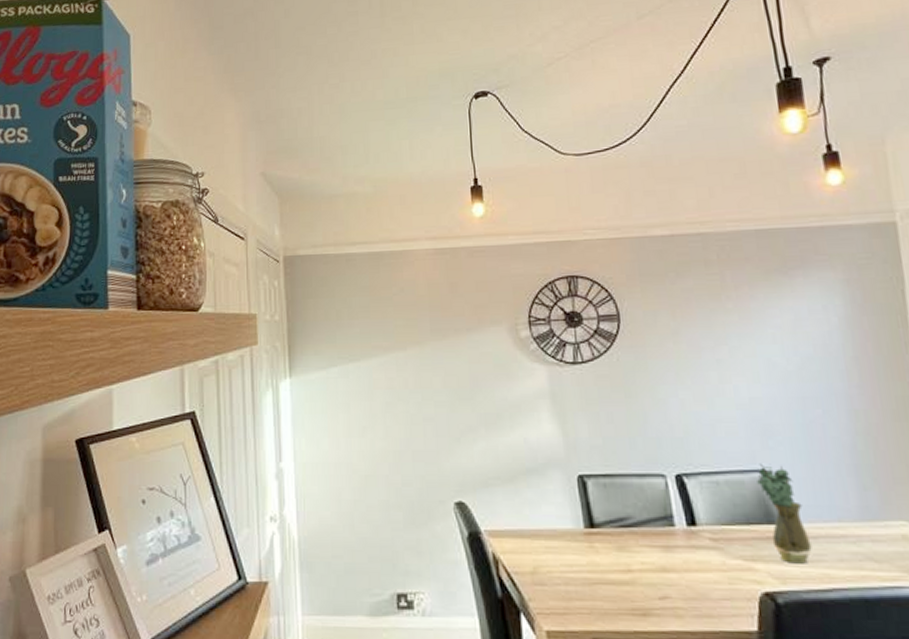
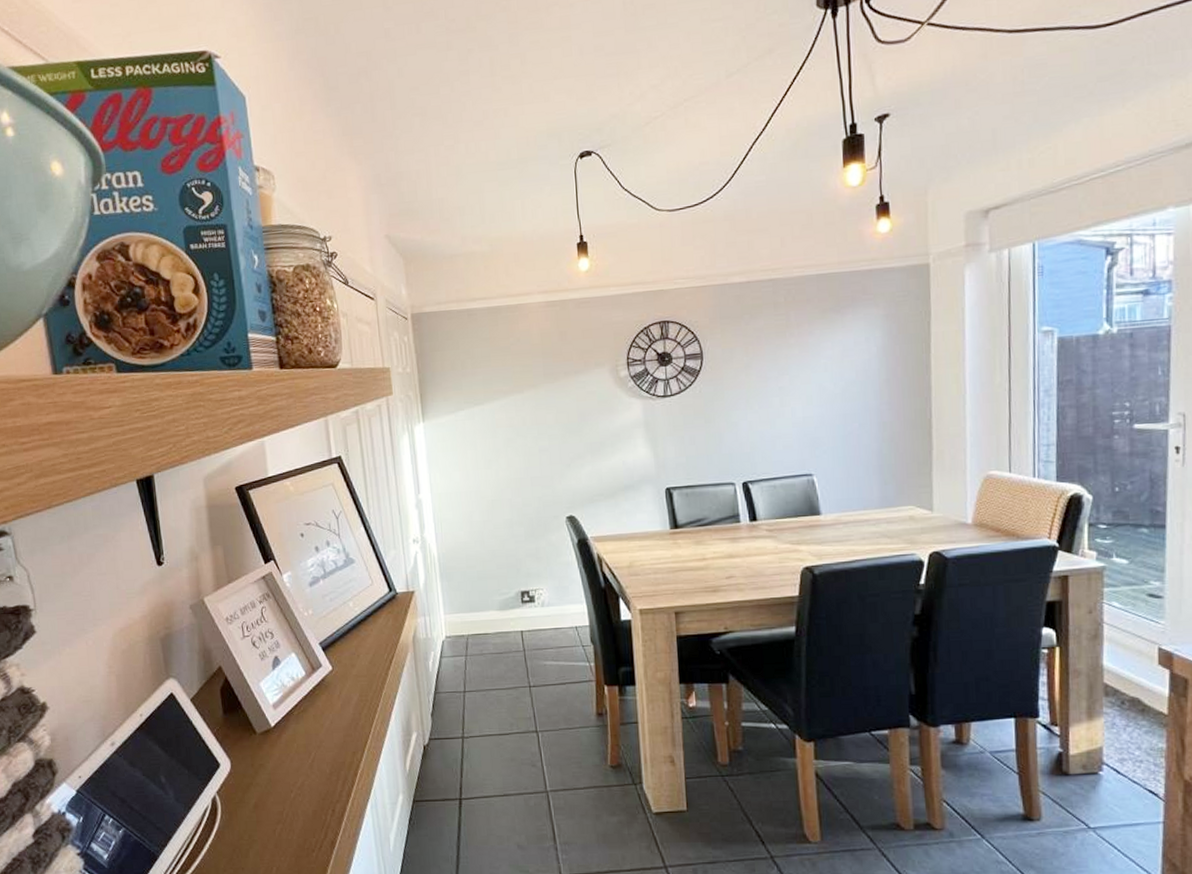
vase: present [757,463,812,564] -> none [805,469,843,544]

